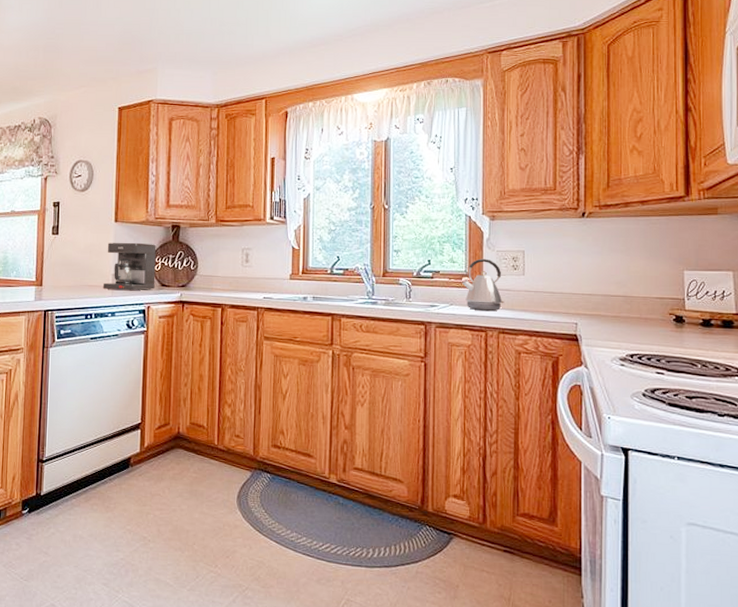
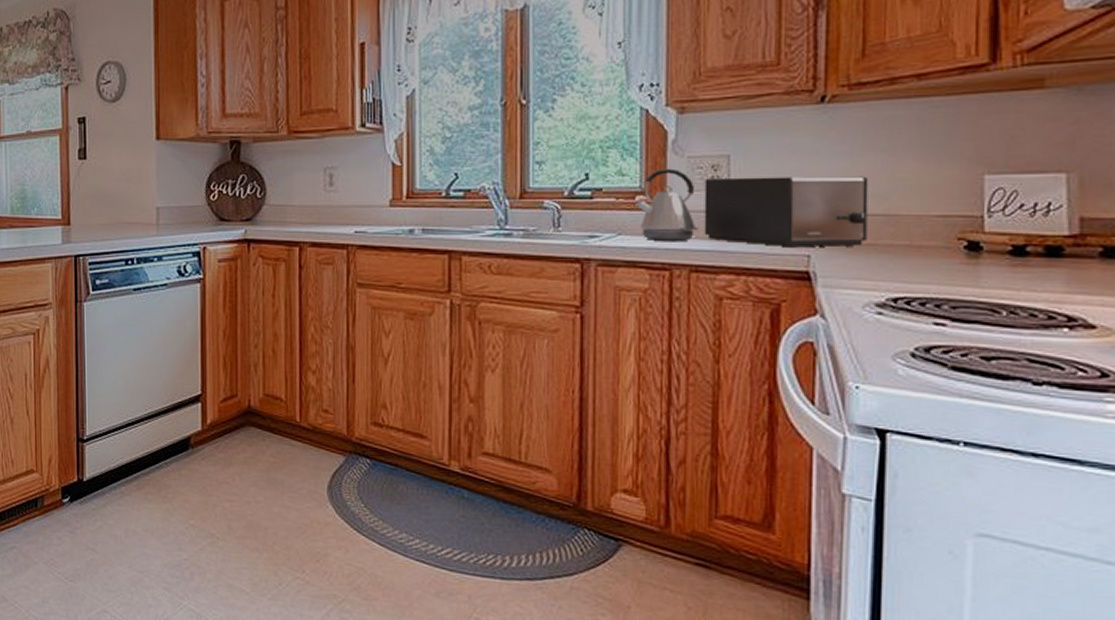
coffee maker: present [102,242,156,291] -> none [145,165,212,228]
toaster: none [508,266,613,318] -> present [704,176,869,248]

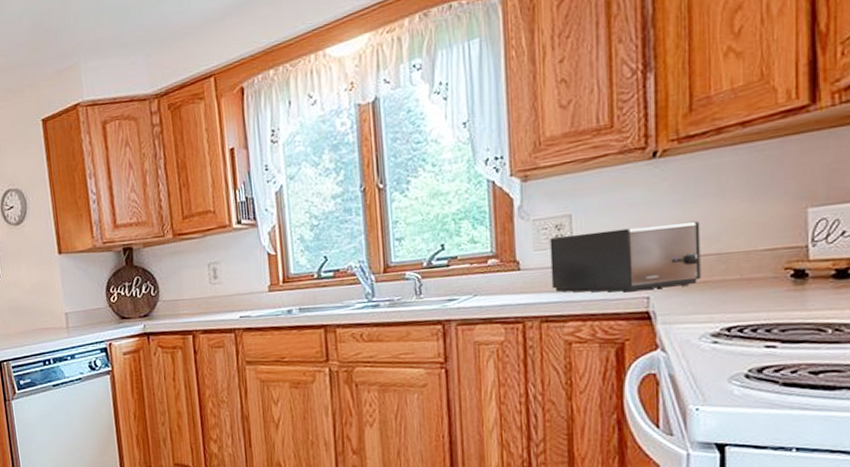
kettle: present [635,168,698,242] -> none [488,231,546,298]

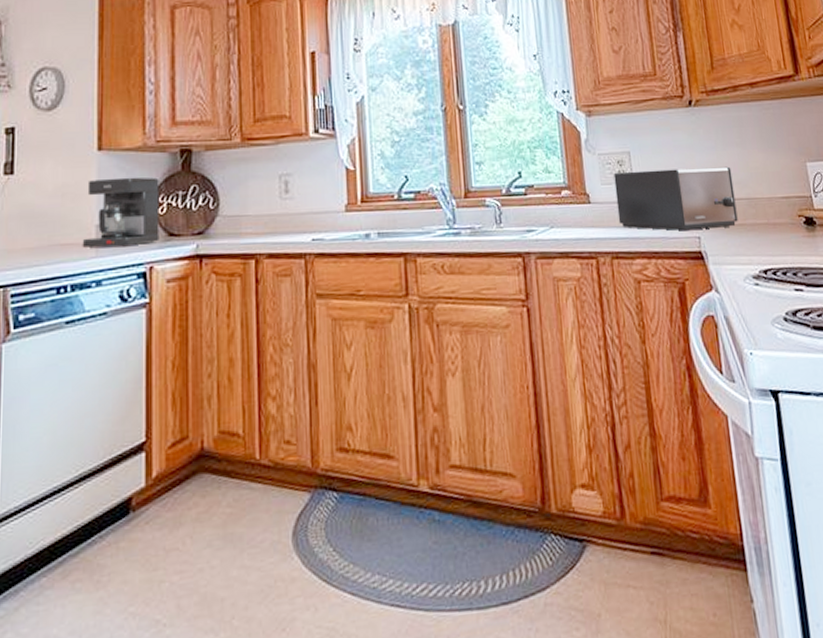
coffee maker: none [54,273,114,331] -> present [82,177,159,248]

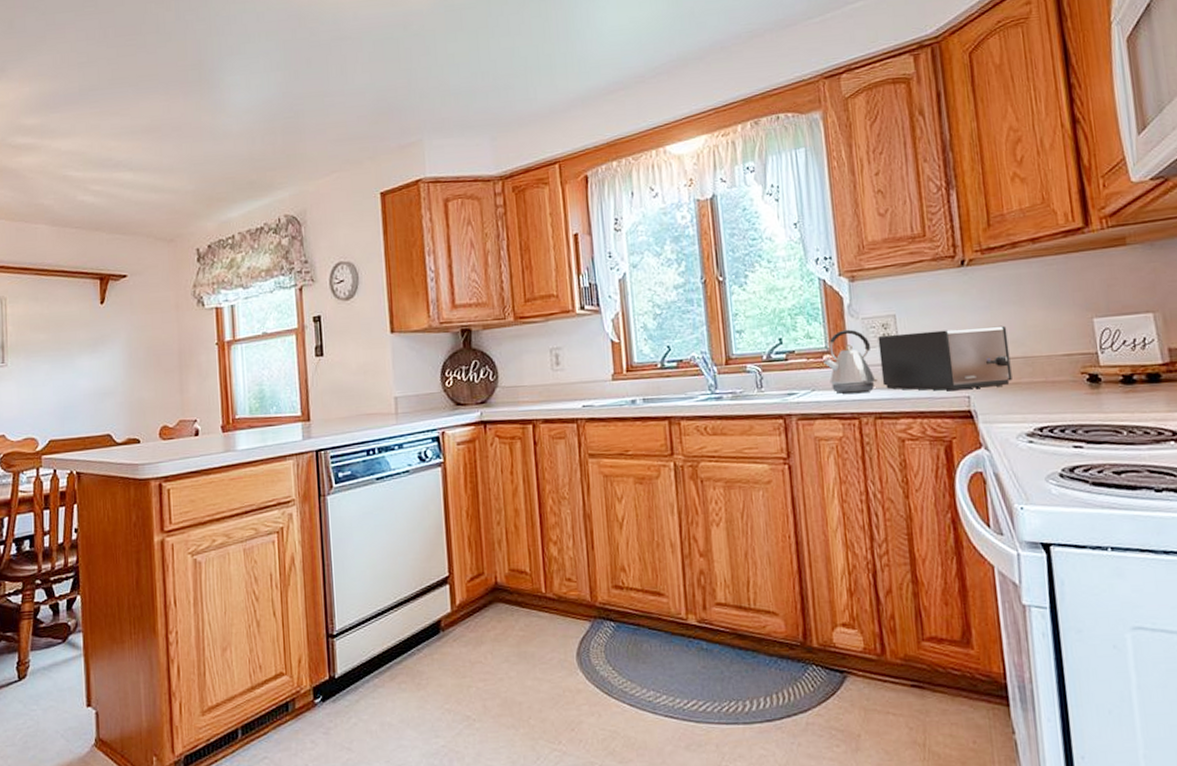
coffee maker: present [82,177,159,248] -> none [384,355,449,417]
kettle: none [562,164,614,232] -> present [823,329,878,394]

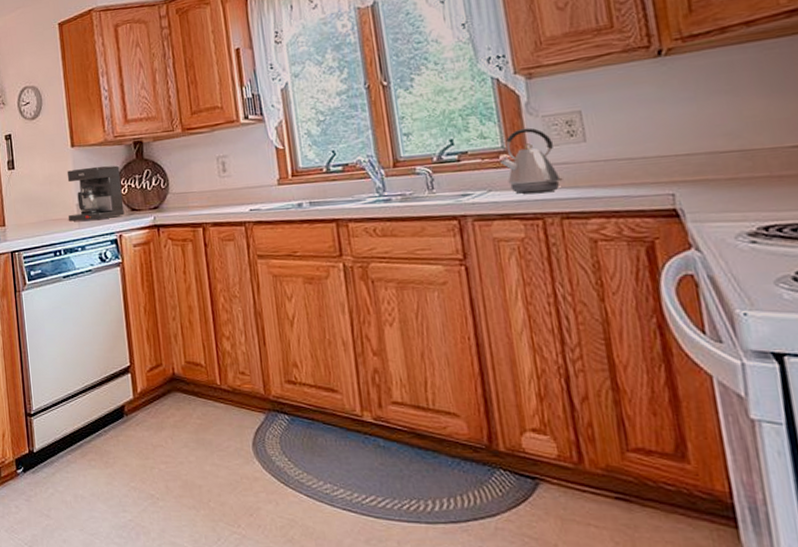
coffee maker: none [384,355,449,417] -> present [67,165,125,222]
toaster: present [878,325,1013,391] -> none [561,117,727,189]

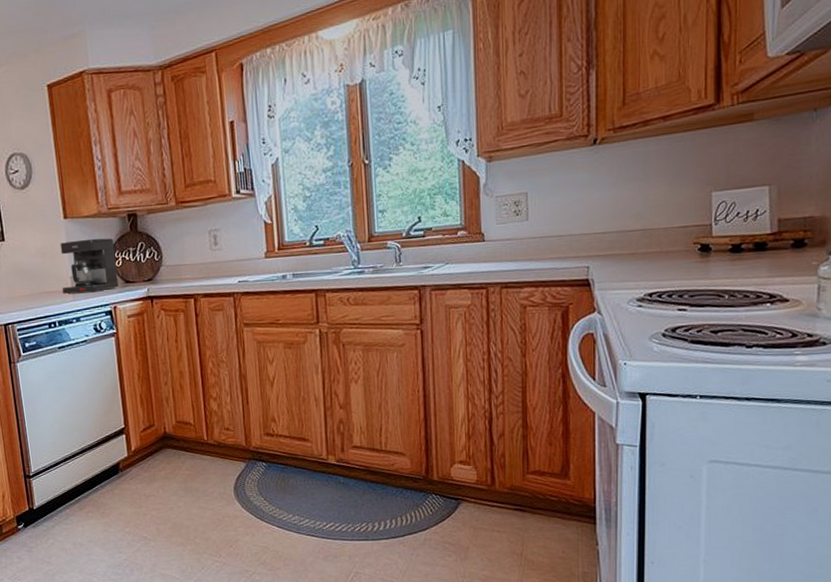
kettle: present [500,127,563,194] -> none [458,207,506,266]

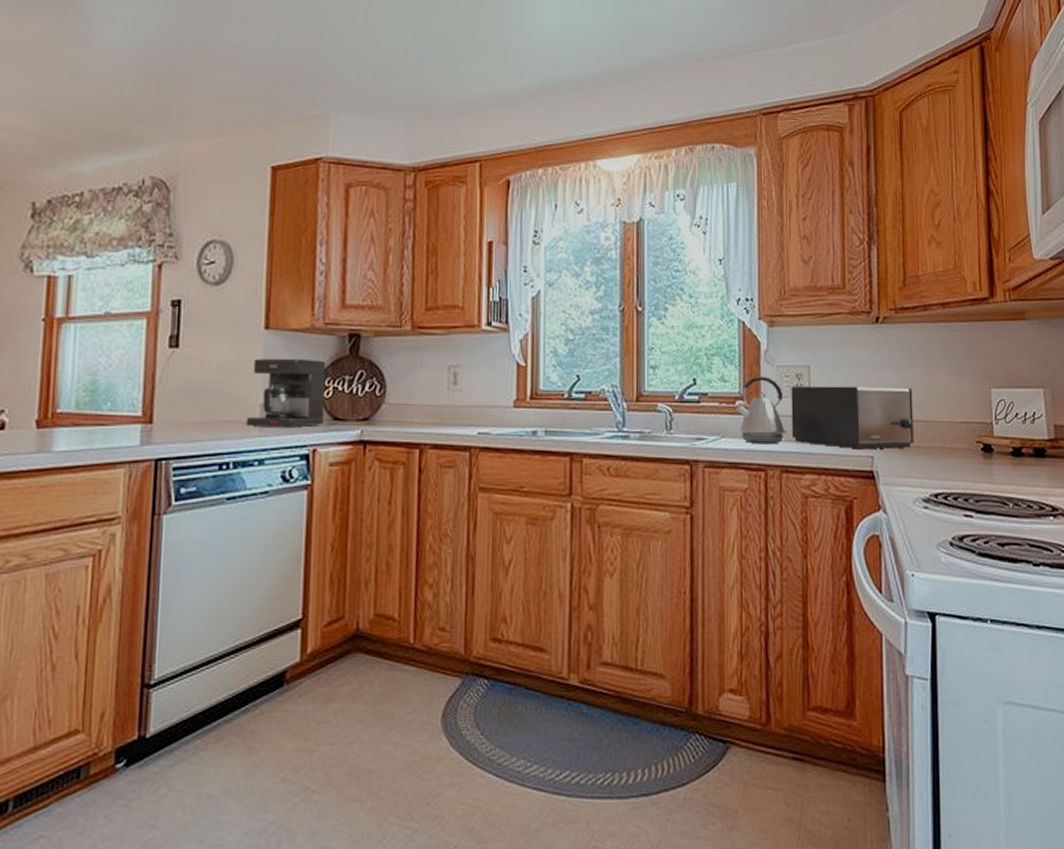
kettle: none [458,207,506,266] -> present [735,376,787,445]
toaster: none [509,200,630,262] -> present [791,385,914,450]

